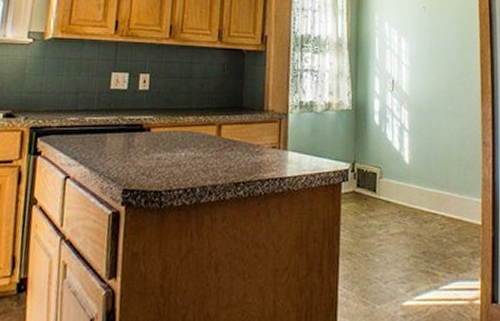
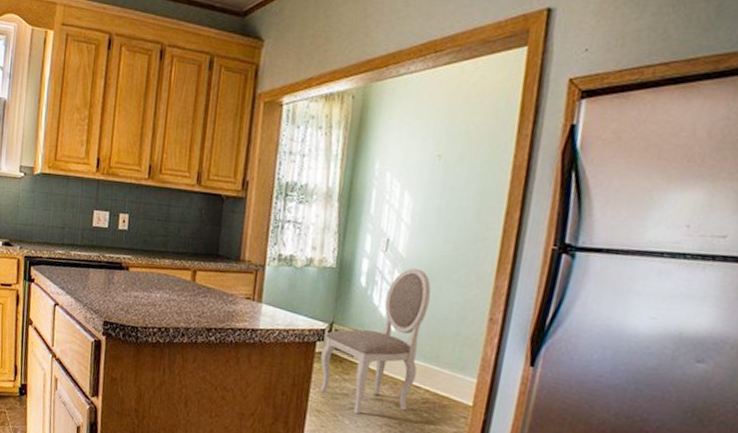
dining chair: none [347,104,433,251] -> present [320,268,431,415]

